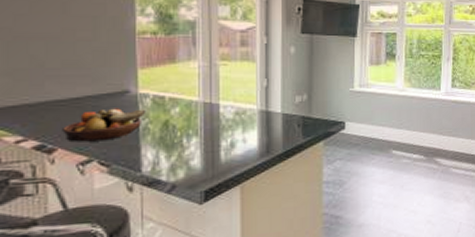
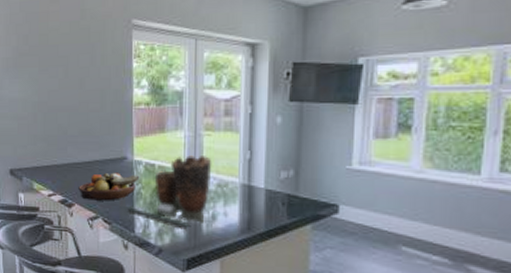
clay pot: none [132,85,229,163] -> present [128,155,212,231]

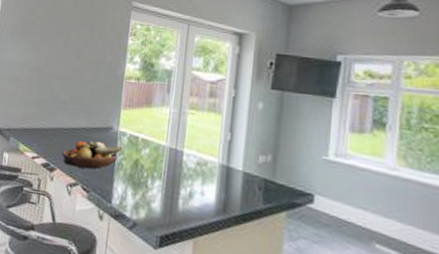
clay pot: present [128,155,212,231] -> none [107,131,194,207]

